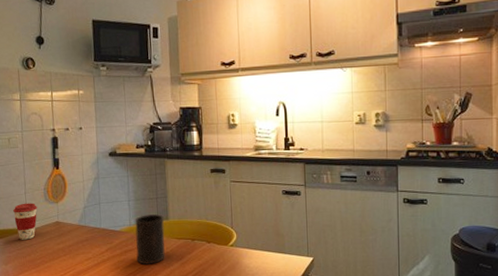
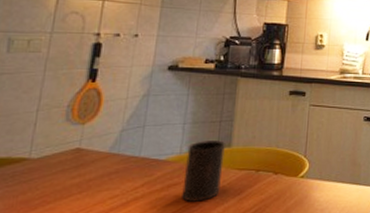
coffee cup: present [13,203,37,240] -> none [11,123,52,173]

